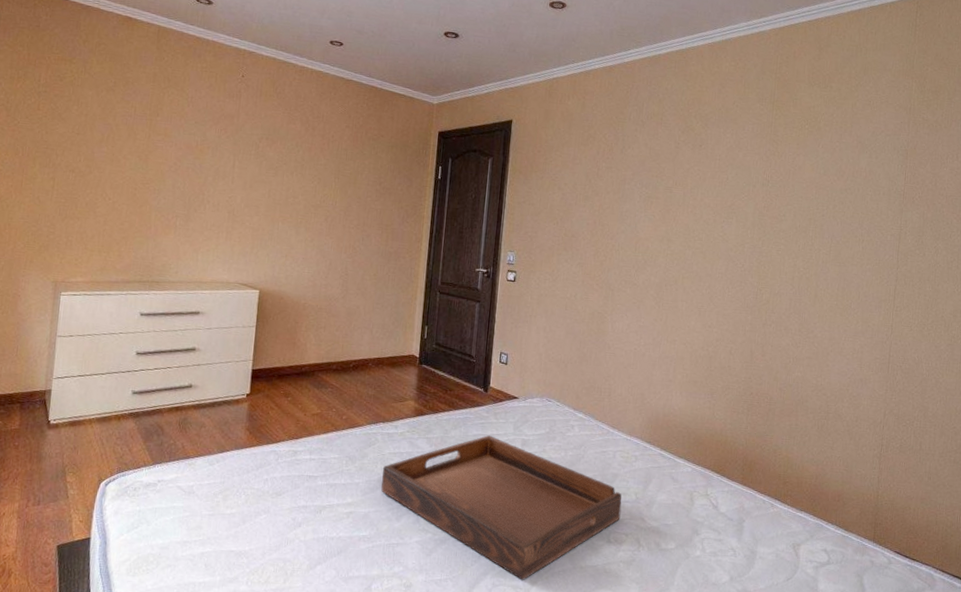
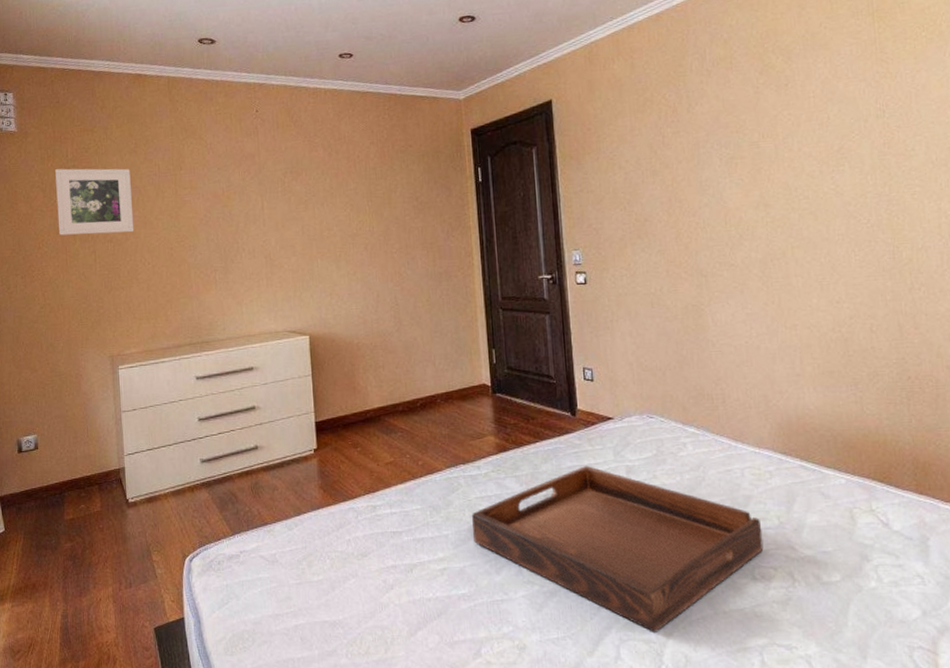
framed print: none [17,91,105,167] -> present [55,168,134,236]

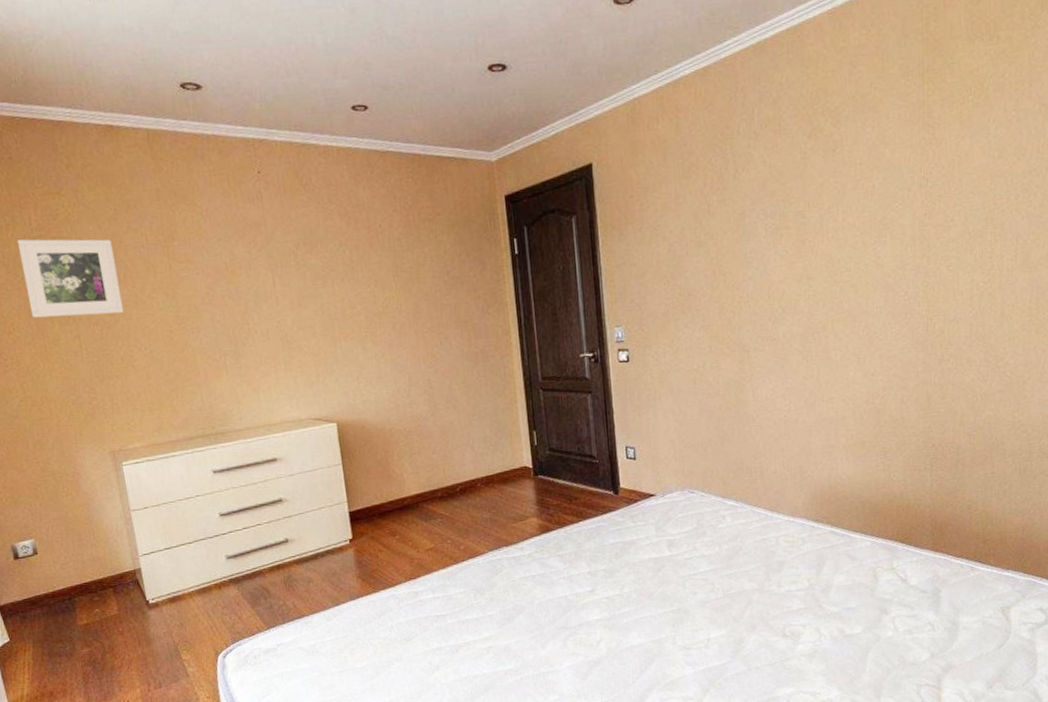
serving tray: present [472,466,764,632] -> none [516,542,794,690]

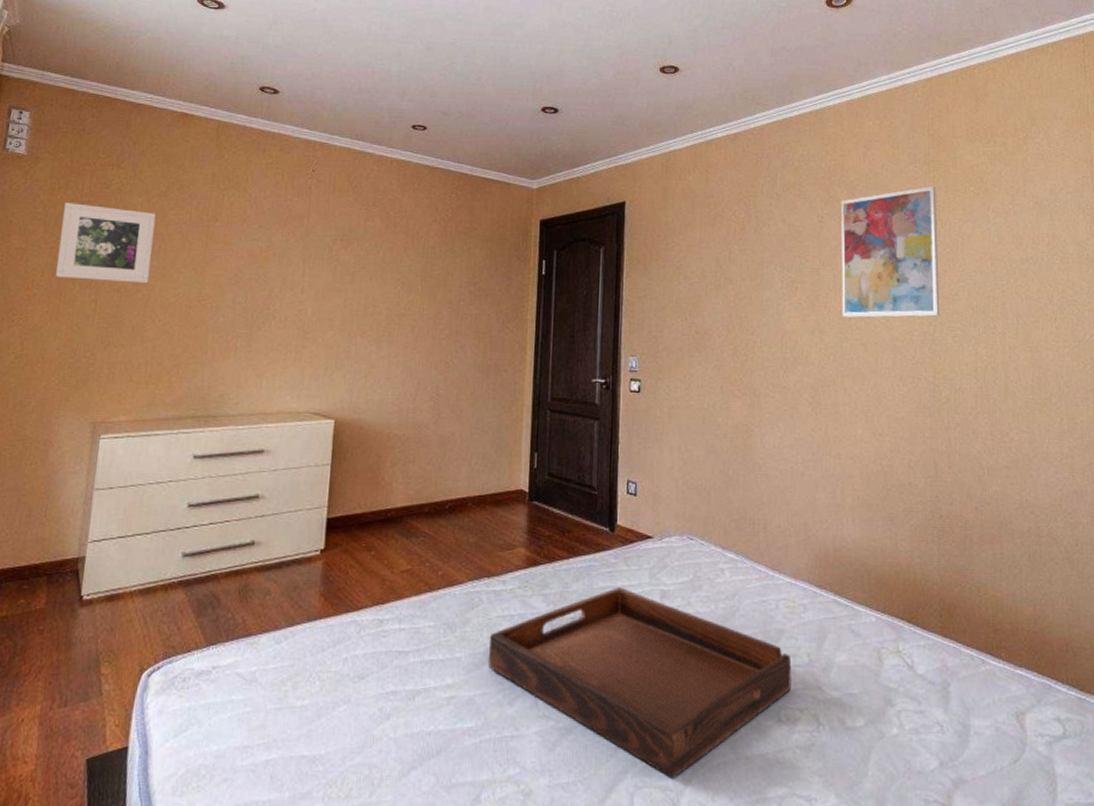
serving tray: none [516,542,794,690] -> present [489,588,792,779]
wall art: none [825,100,934,260] -> present [840,185,940,318]

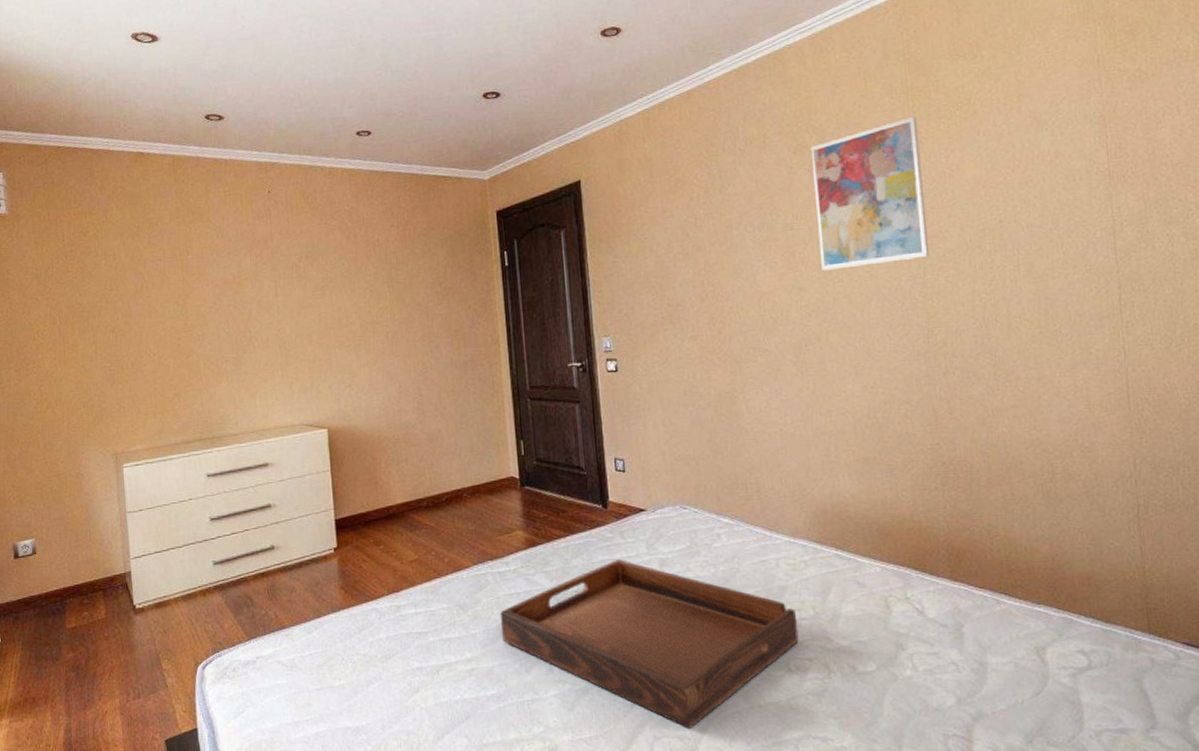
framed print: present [55,202,156,284] -> none [51,253,138,326]

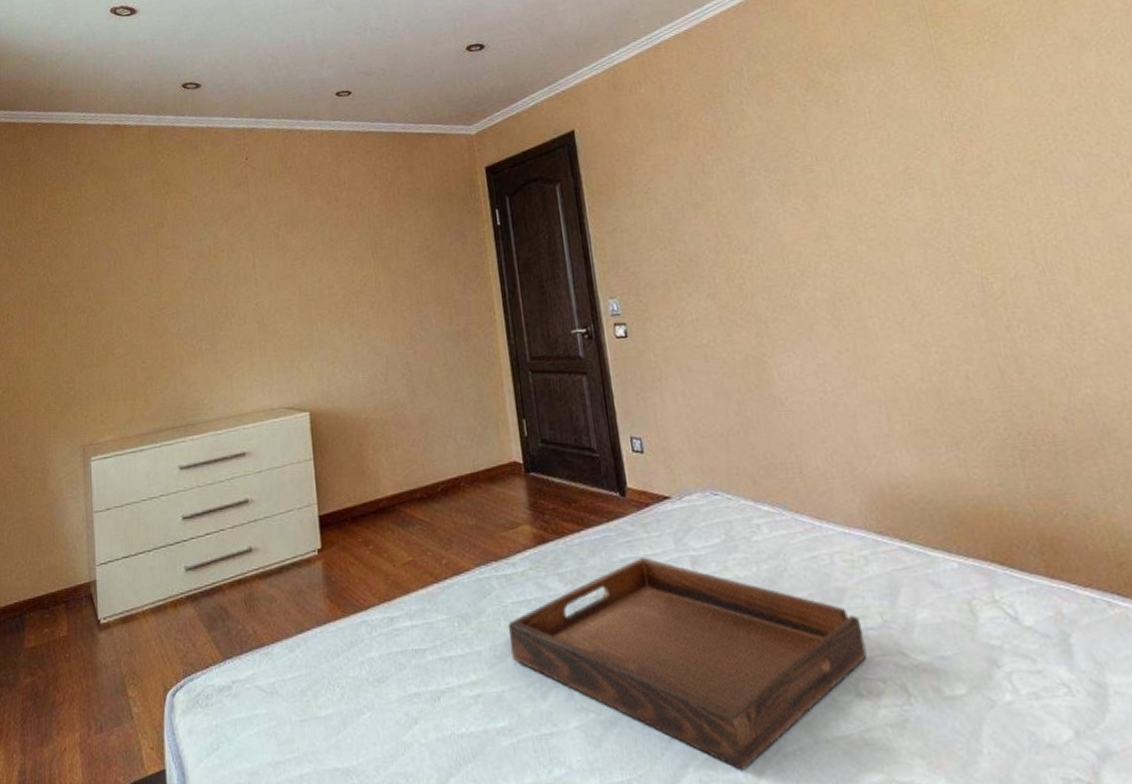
wall art: present [810,116,930,271] -> none [824,43,974,216]

